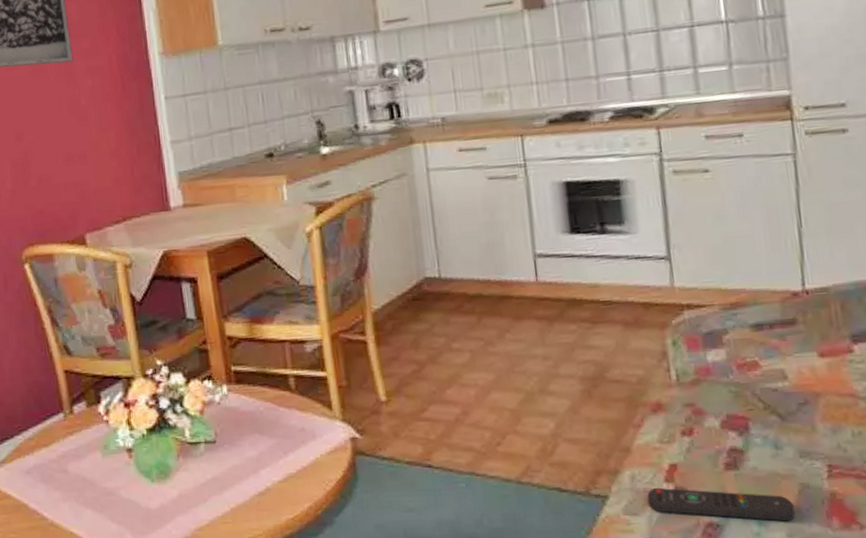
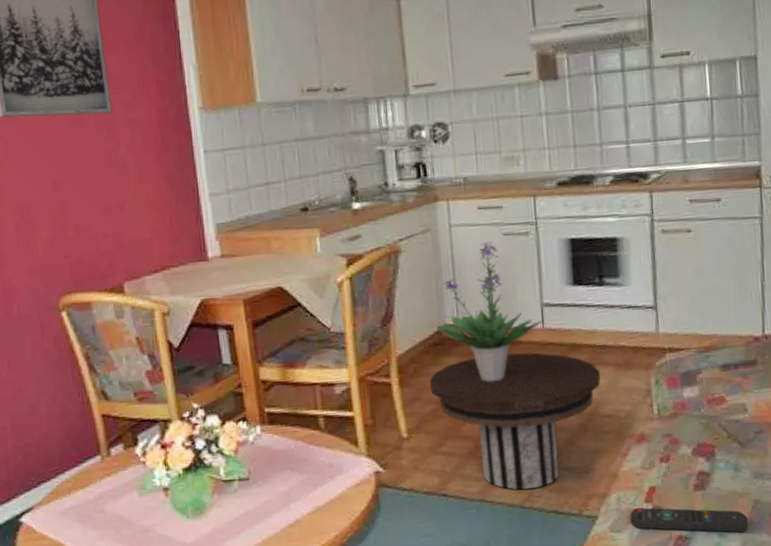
side table: none [408,308,607,463] -> present [429,352,601,490]
potted plant: none [414,186,537,341] -> present [435,242,544,382]

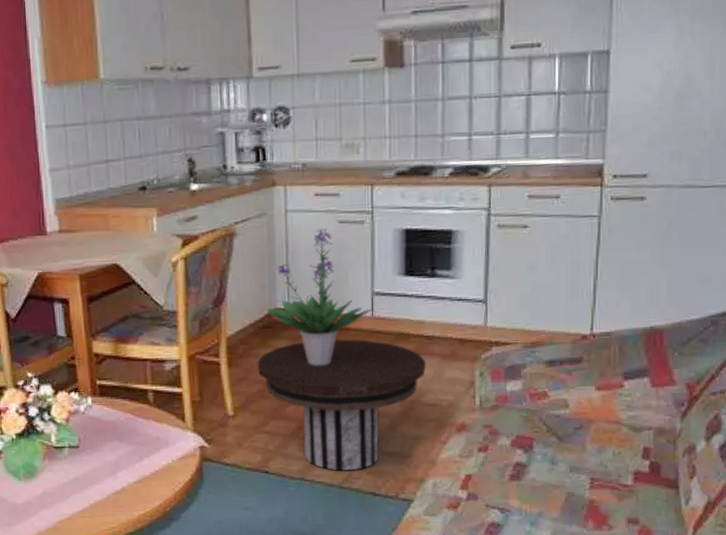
remote control: present [630,507,749,533] -> none [445,493,561,523]

